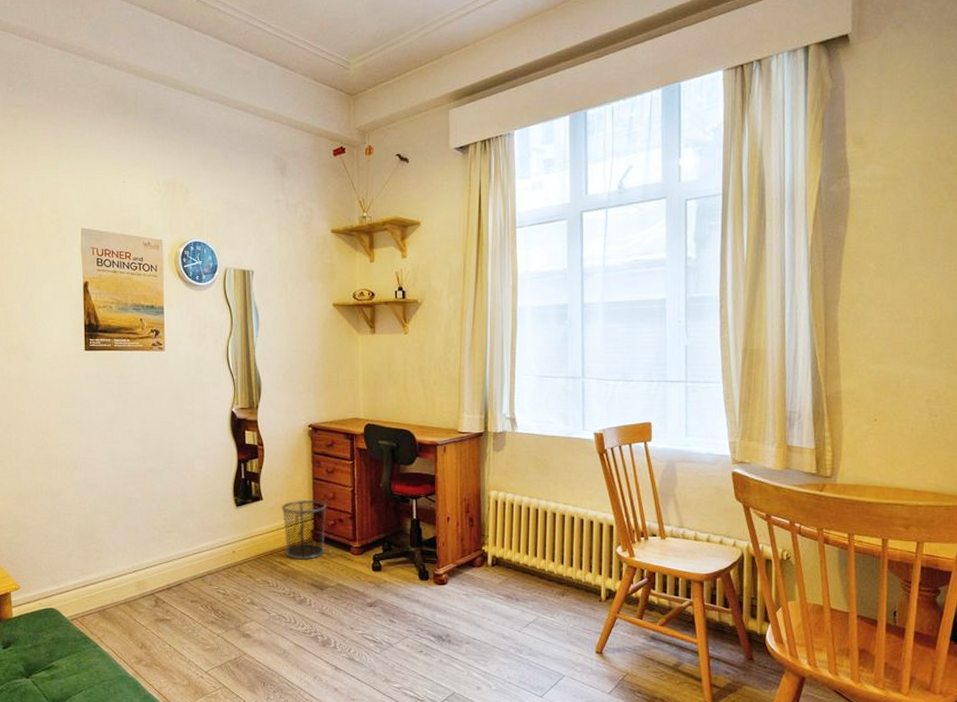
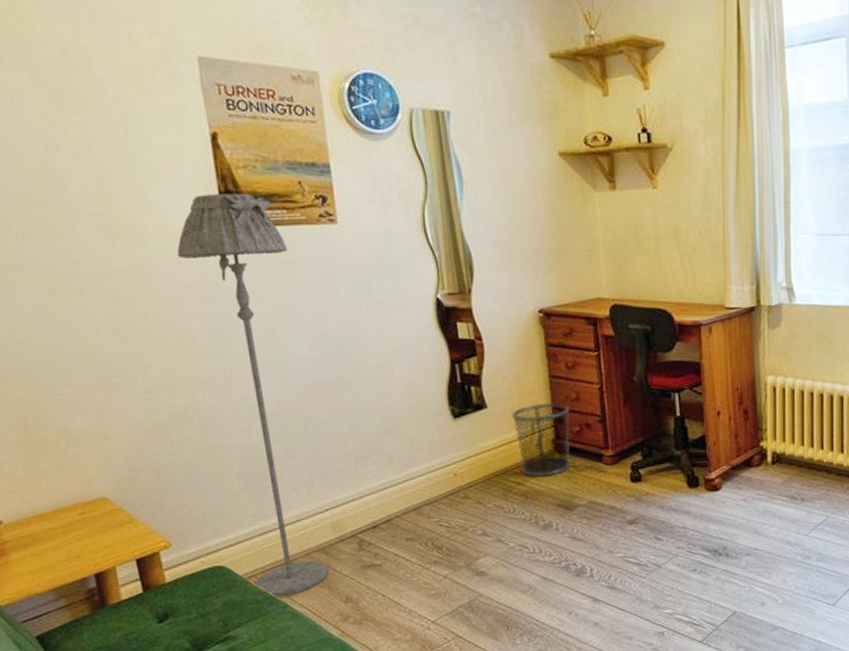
floor lamp: none [50,326,130,638] -> present [177,193,328,598]

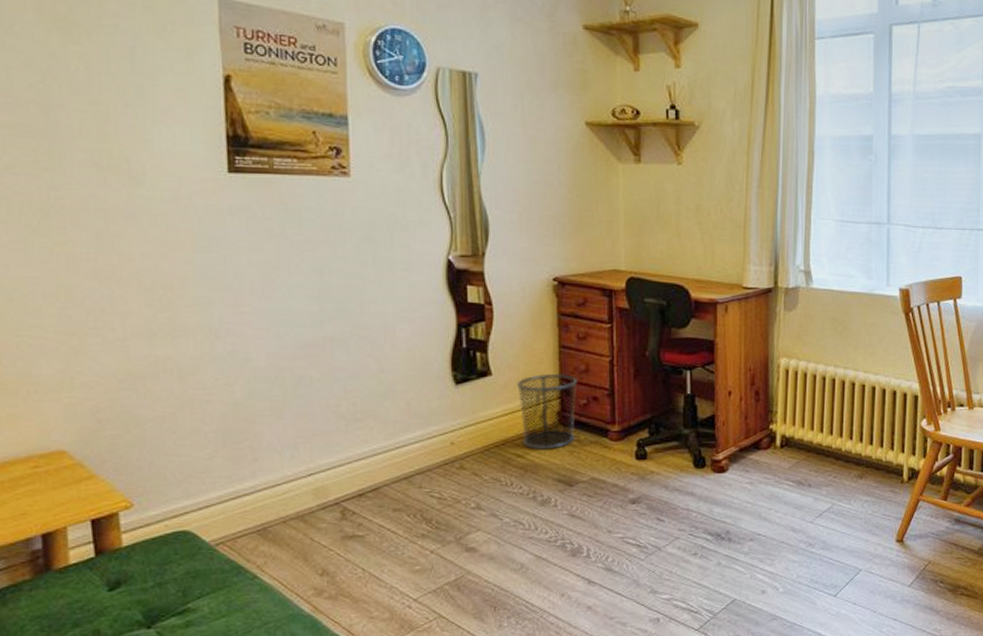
floor lamp: present [177,193,328,598] -> none [174,137,305,568]

